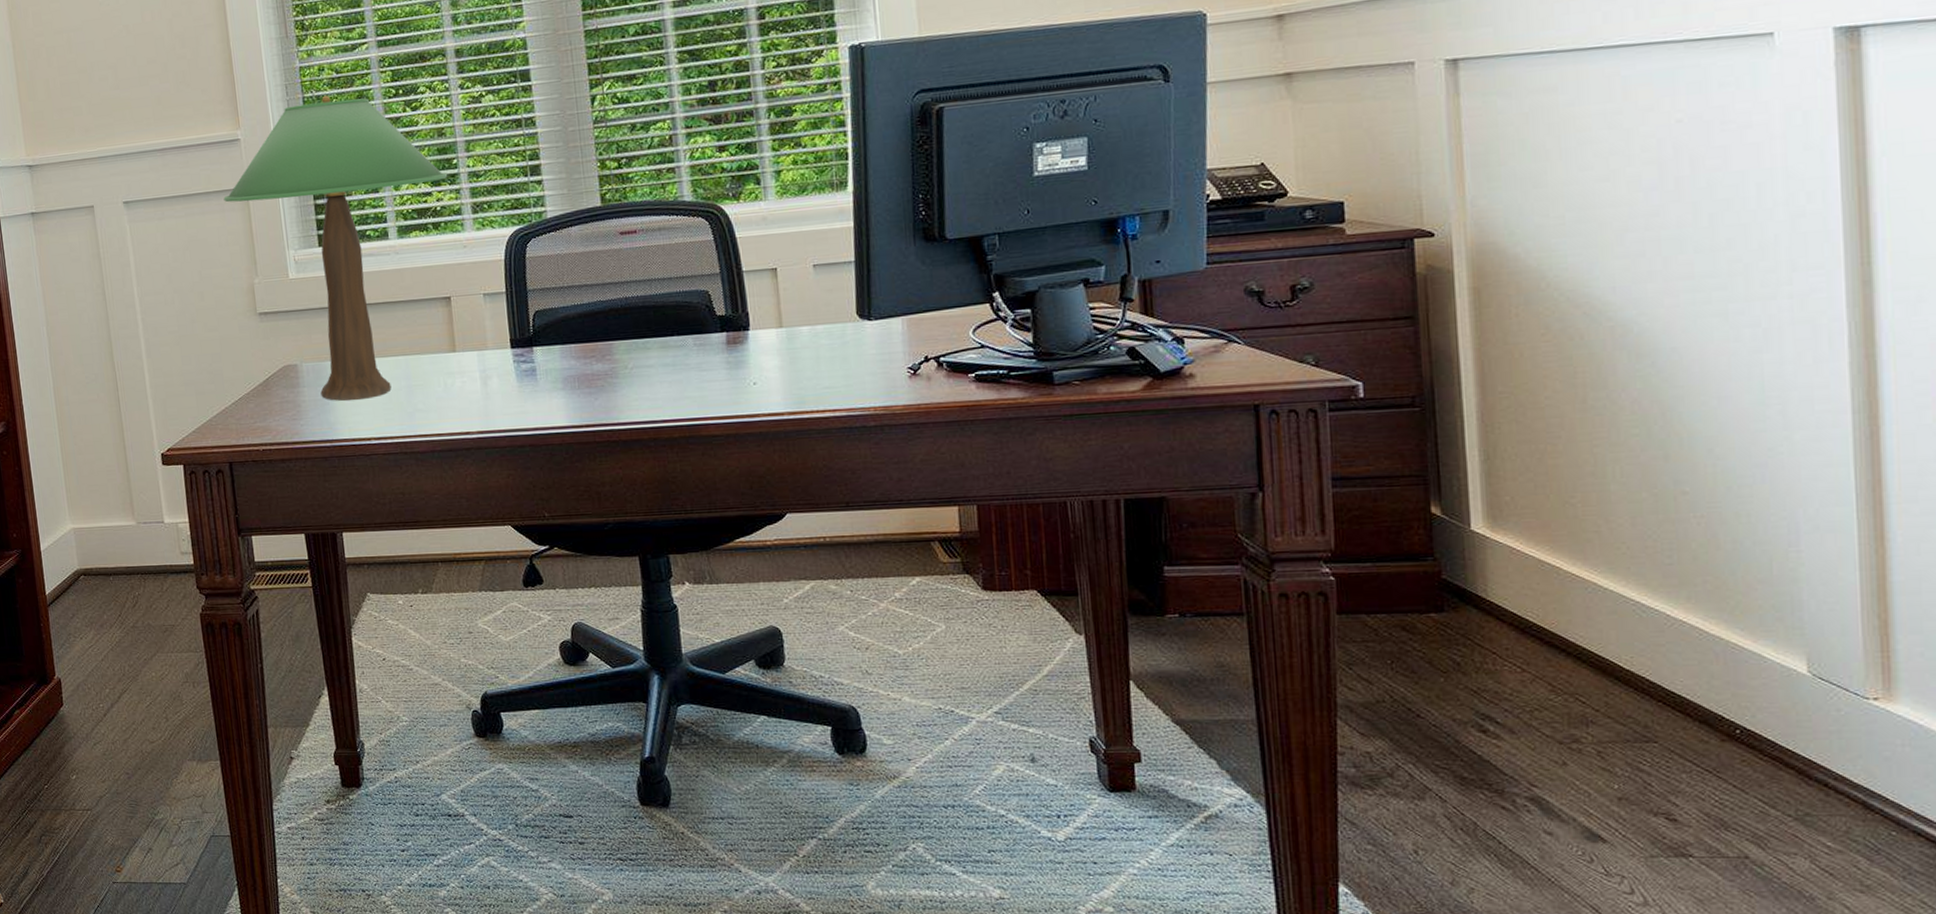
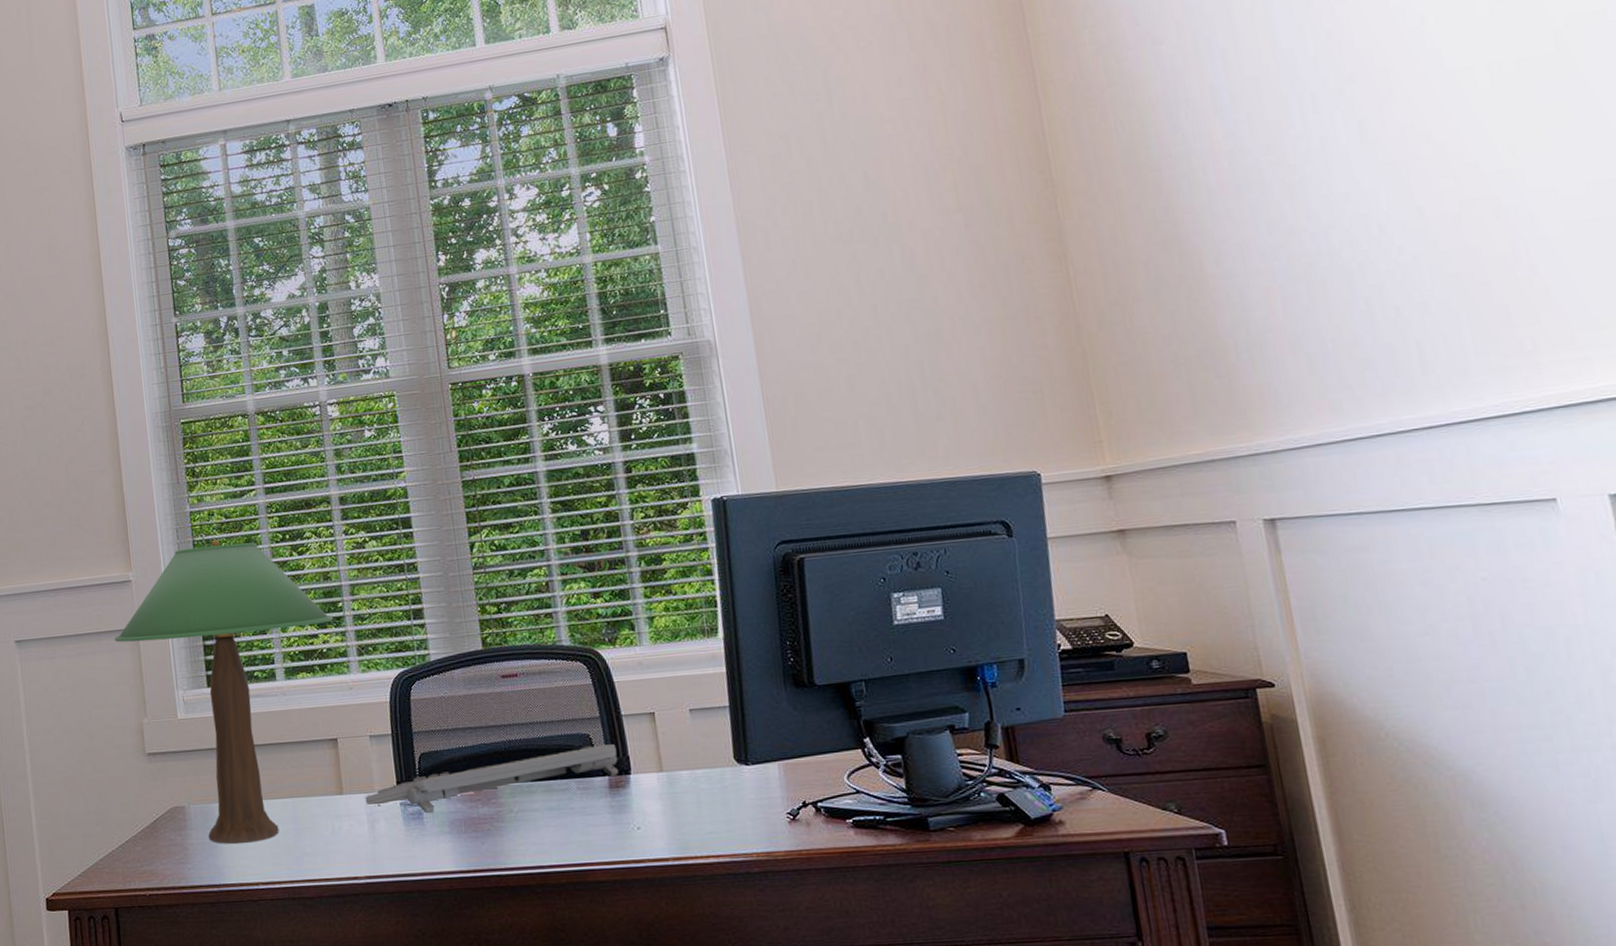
computer keyboard: none [478,300,737,371] -> present [365,744,619,814]

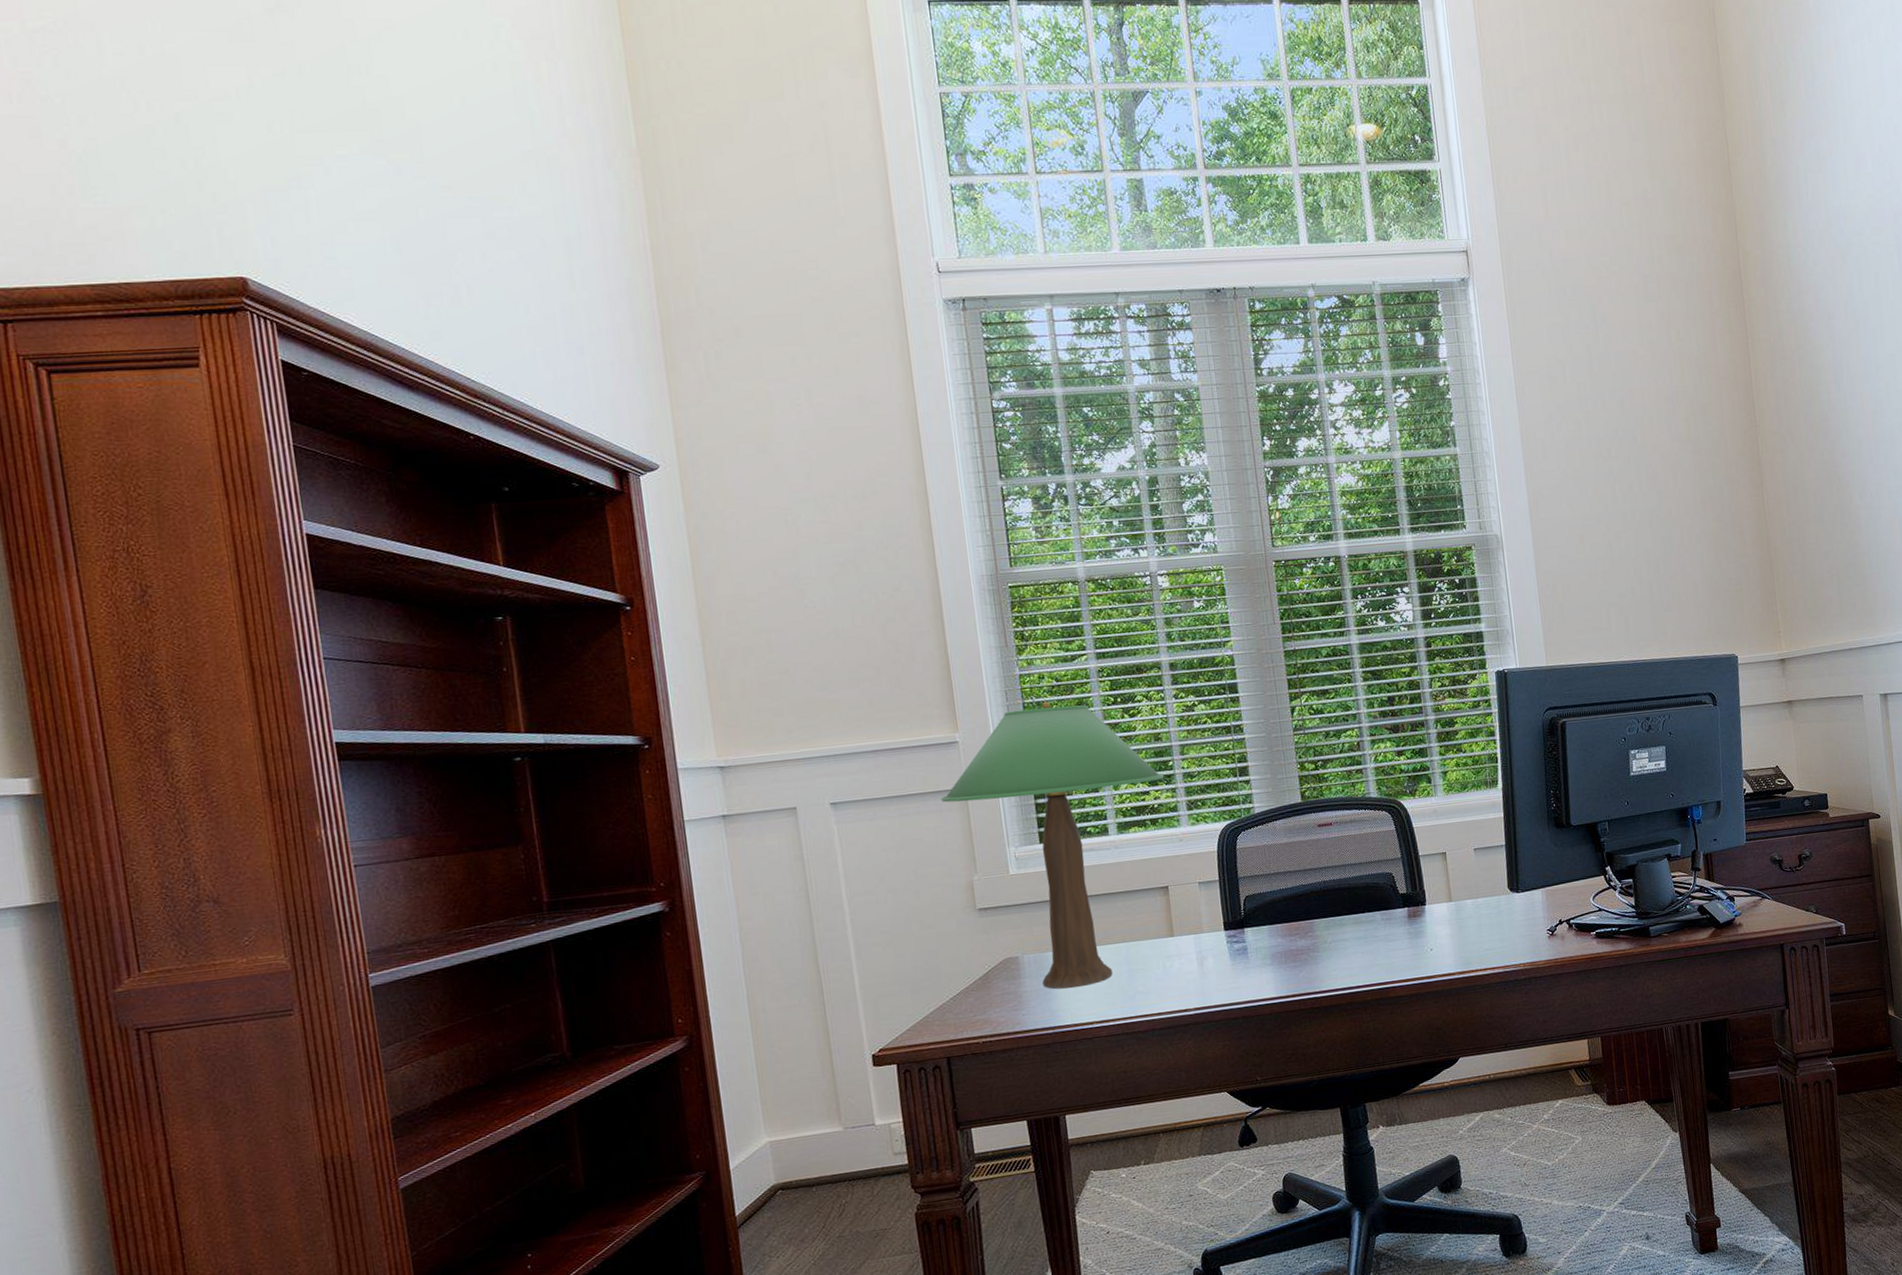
computer keyboard: present [365,744,619,814] -> none [1194,880,1416,949]

